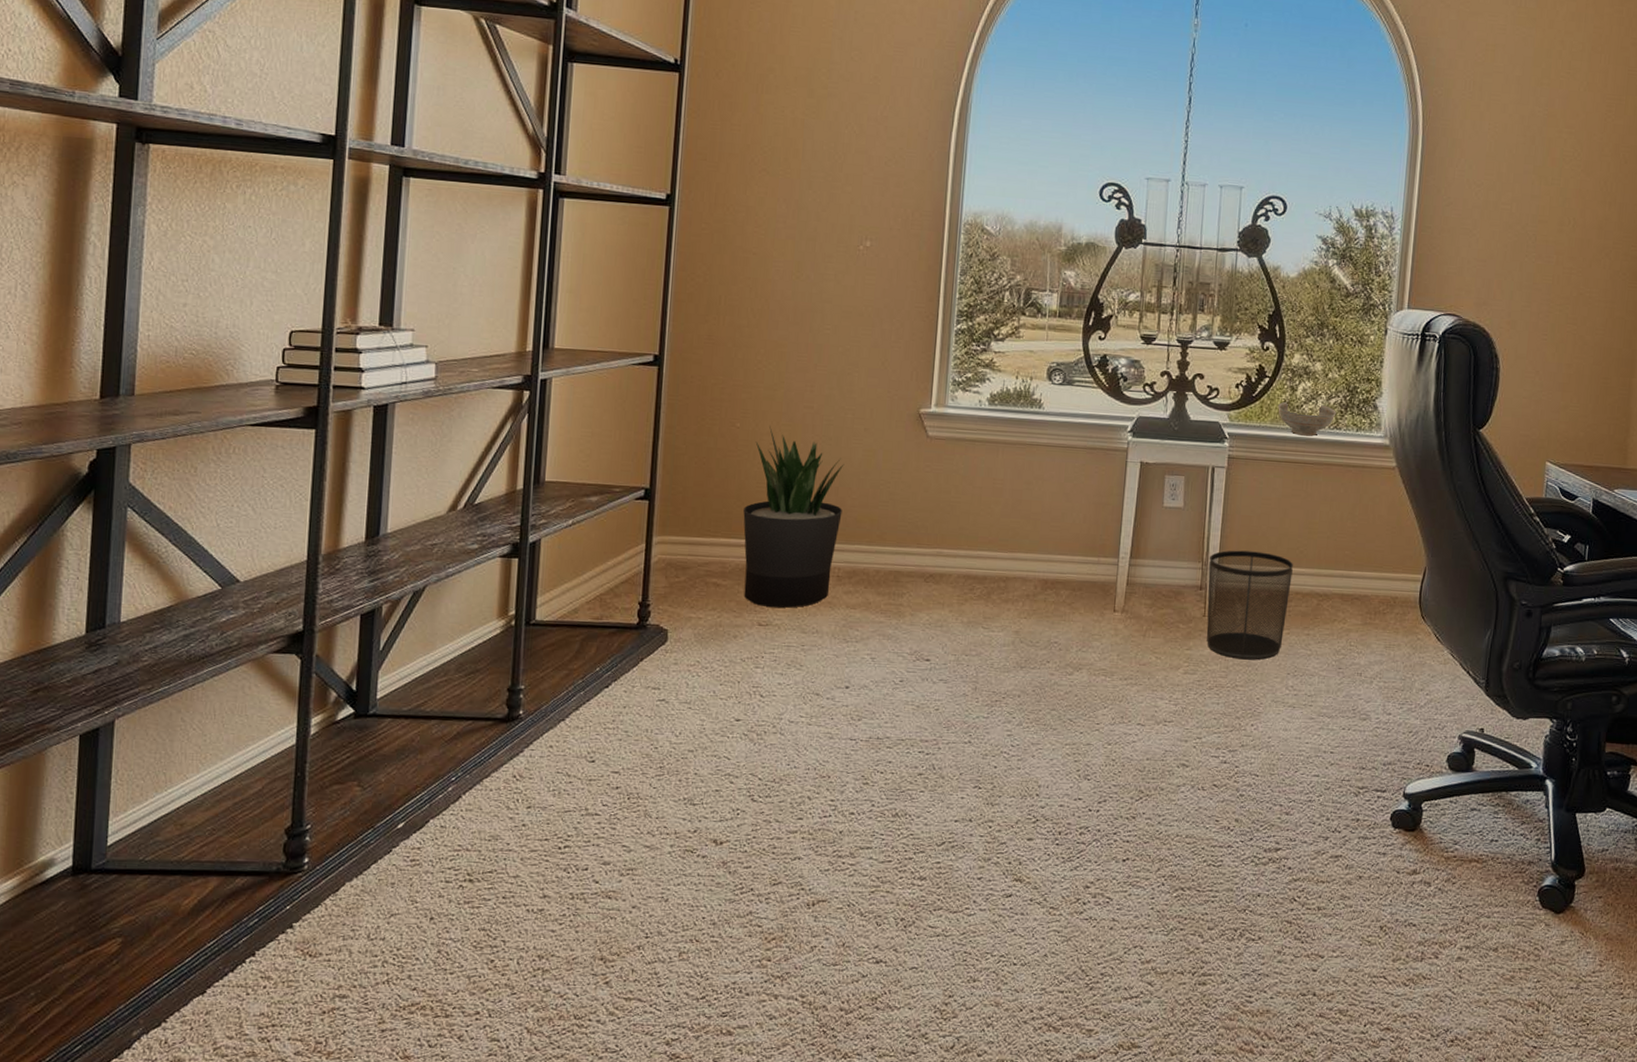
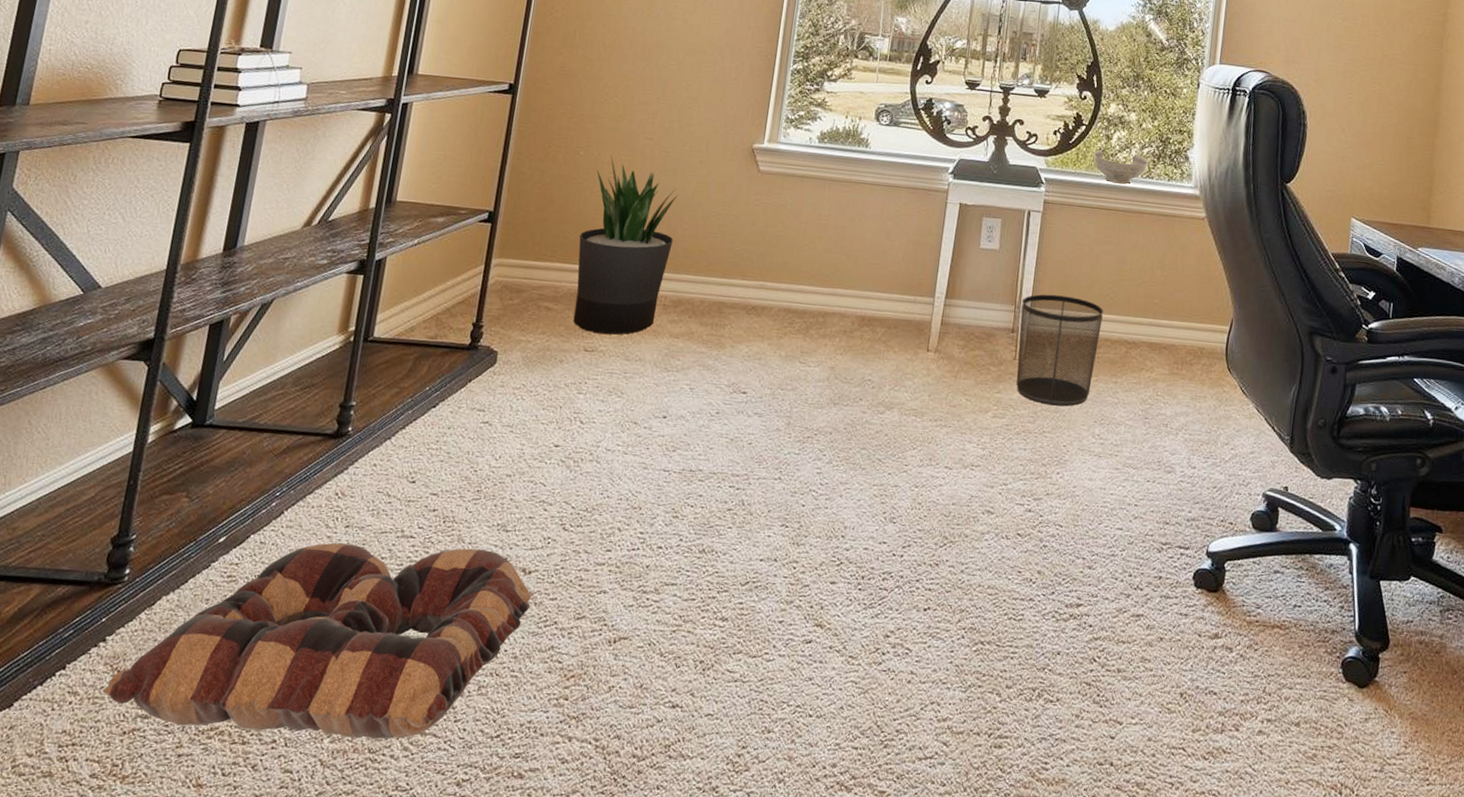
seat cushion: none [296,822,726,1007] -> present [102,542,532,739]

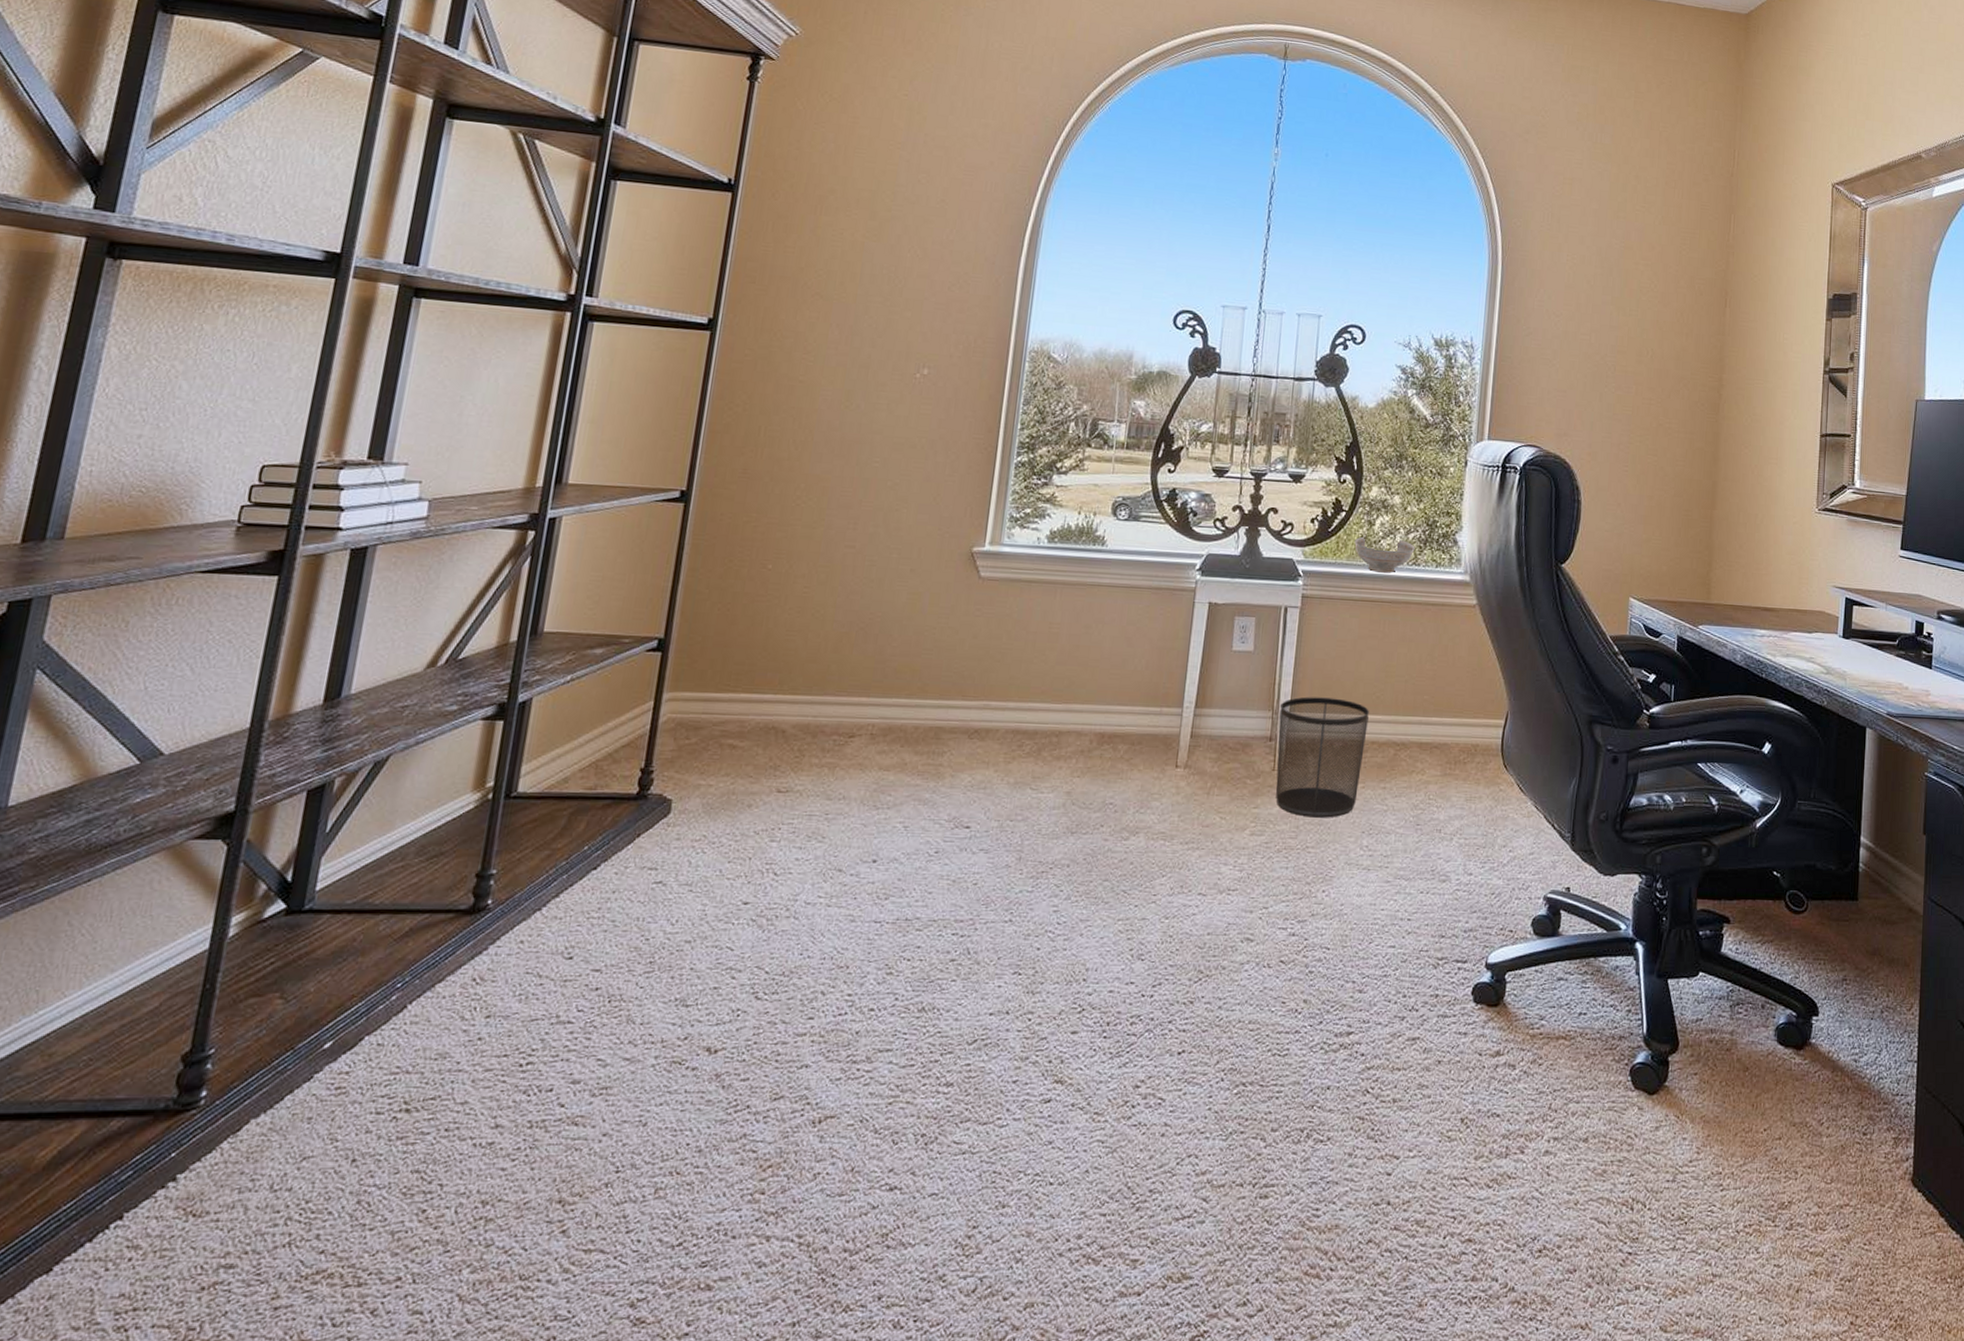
seat cushion: present [102,542,532,739] -> none [172,1029,719,1273]
planter: present [573,154,679,335] -> none [763,566,886,771]

